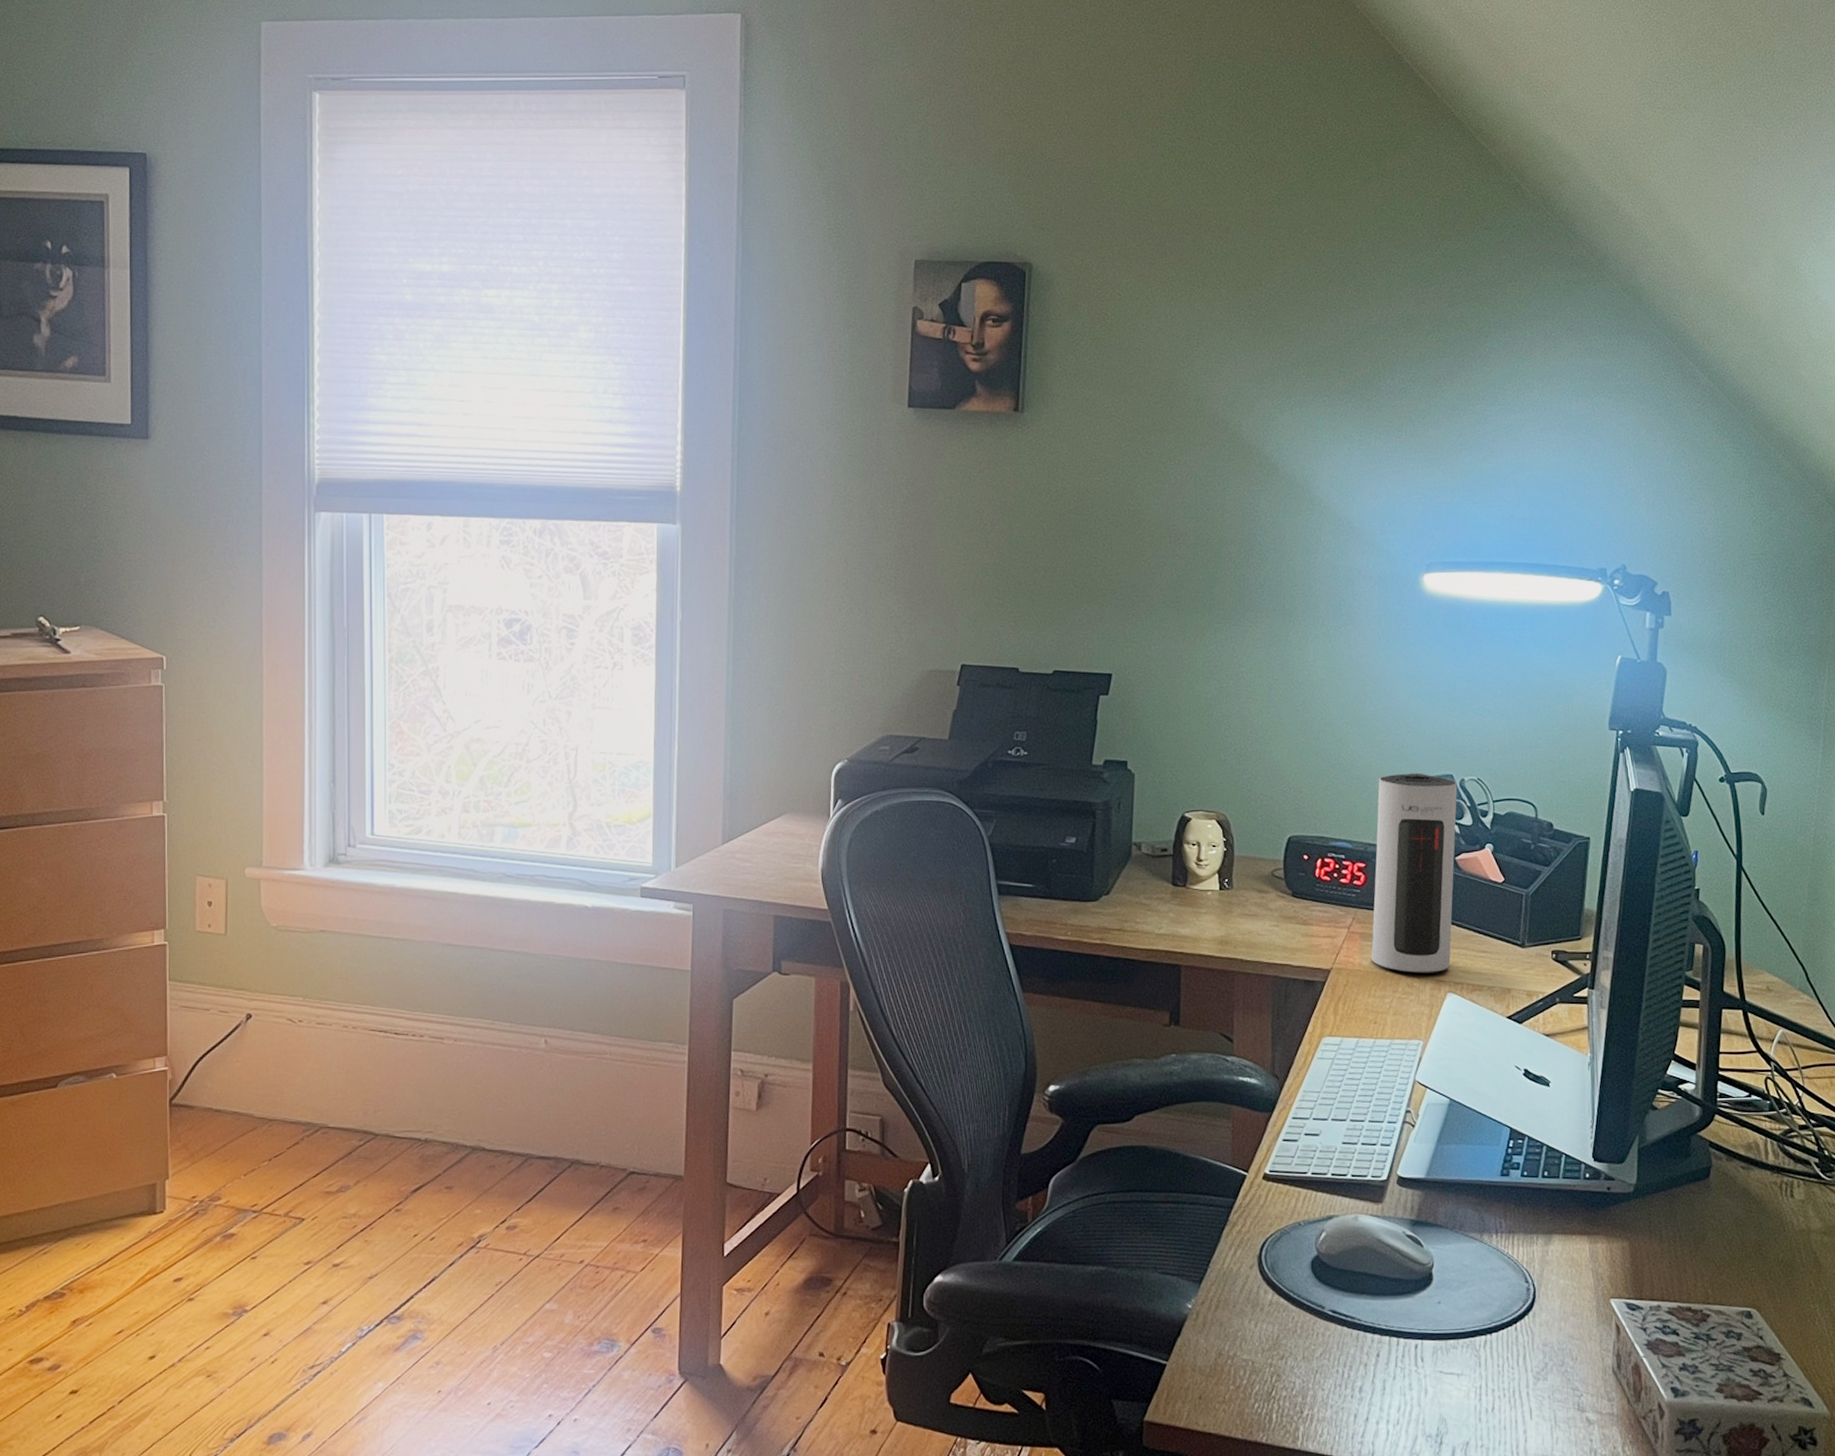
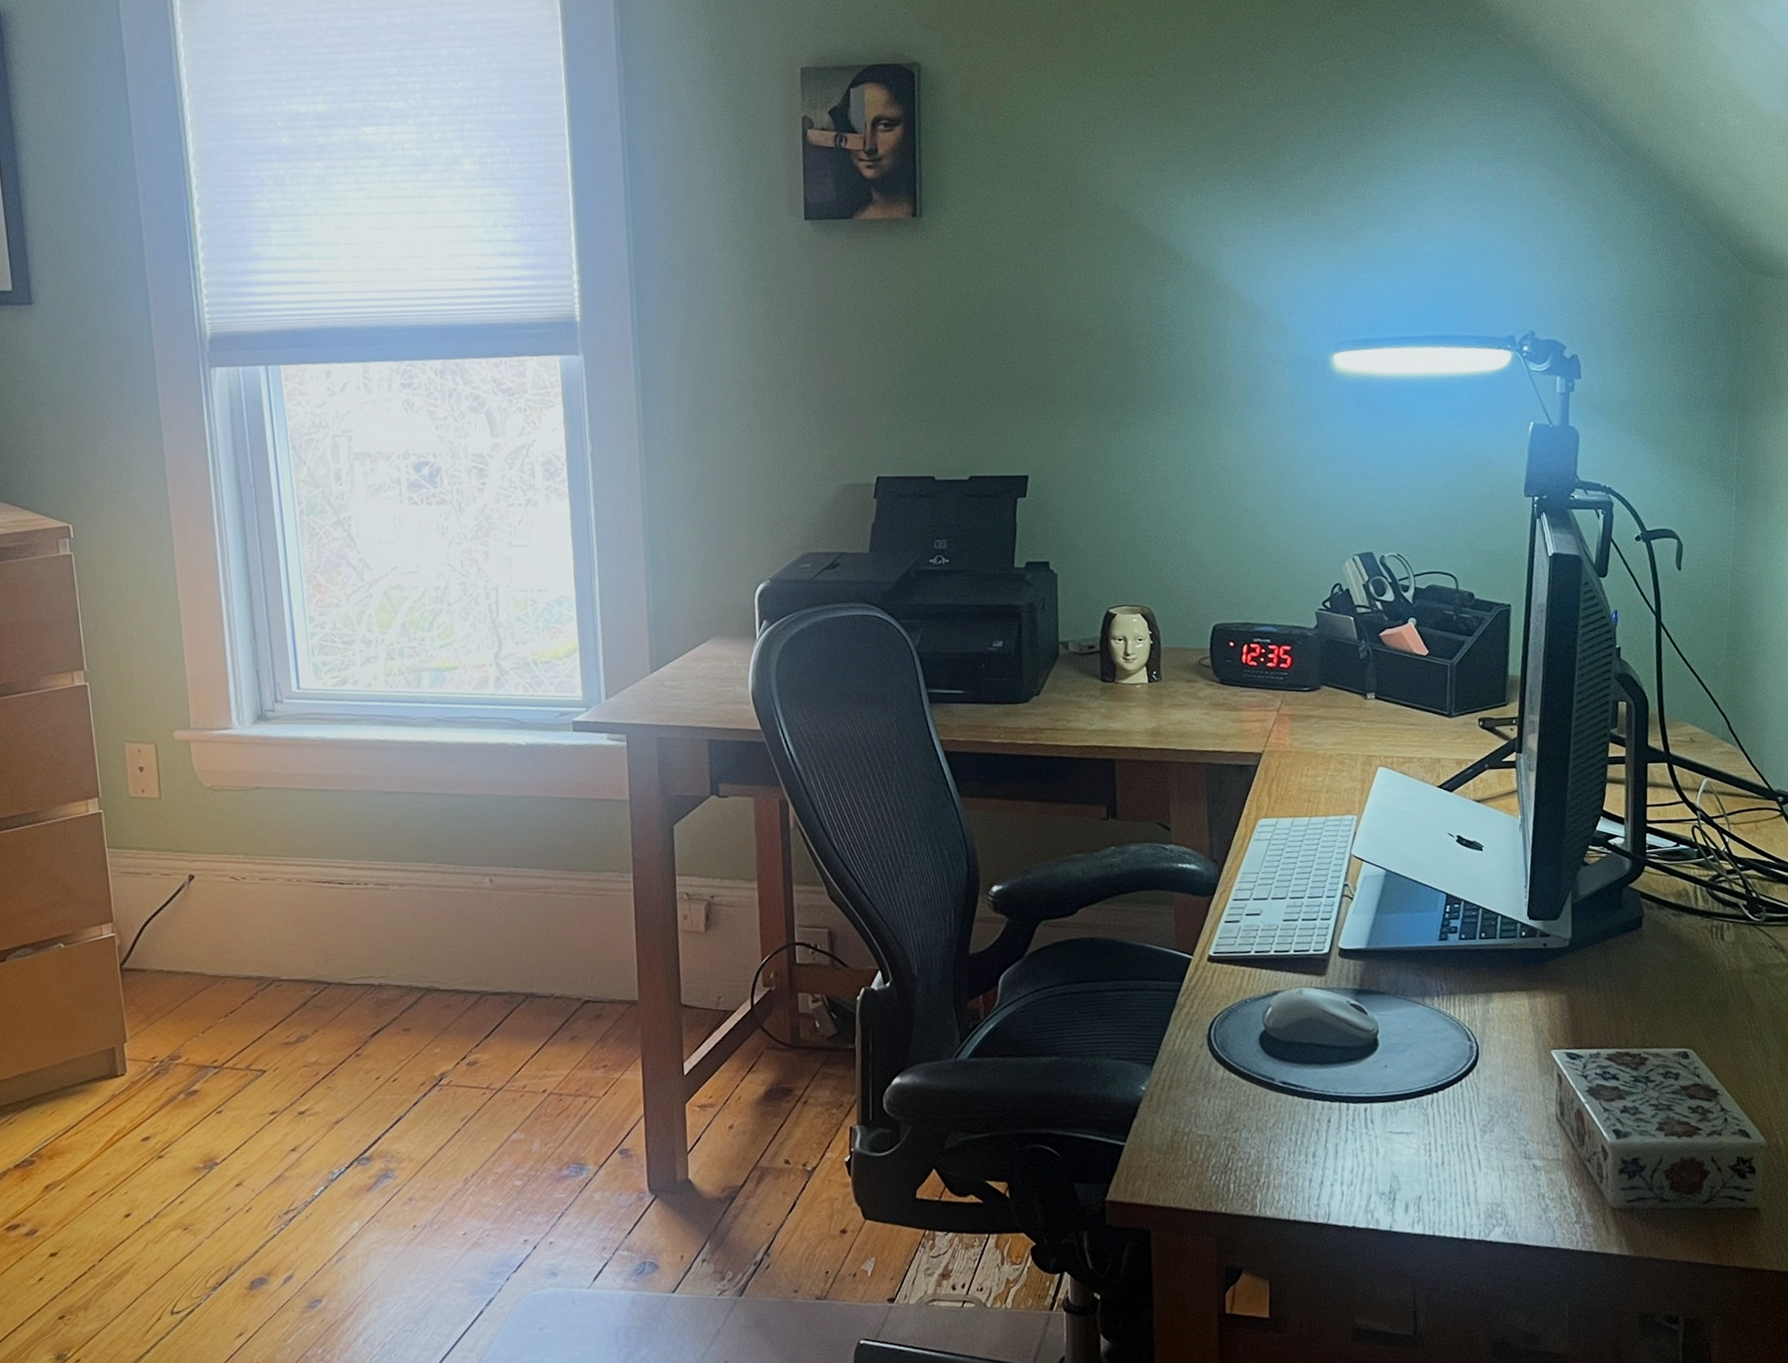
speaker: present [1371,773,1458,974] -> none [1299,552,1380,751]

